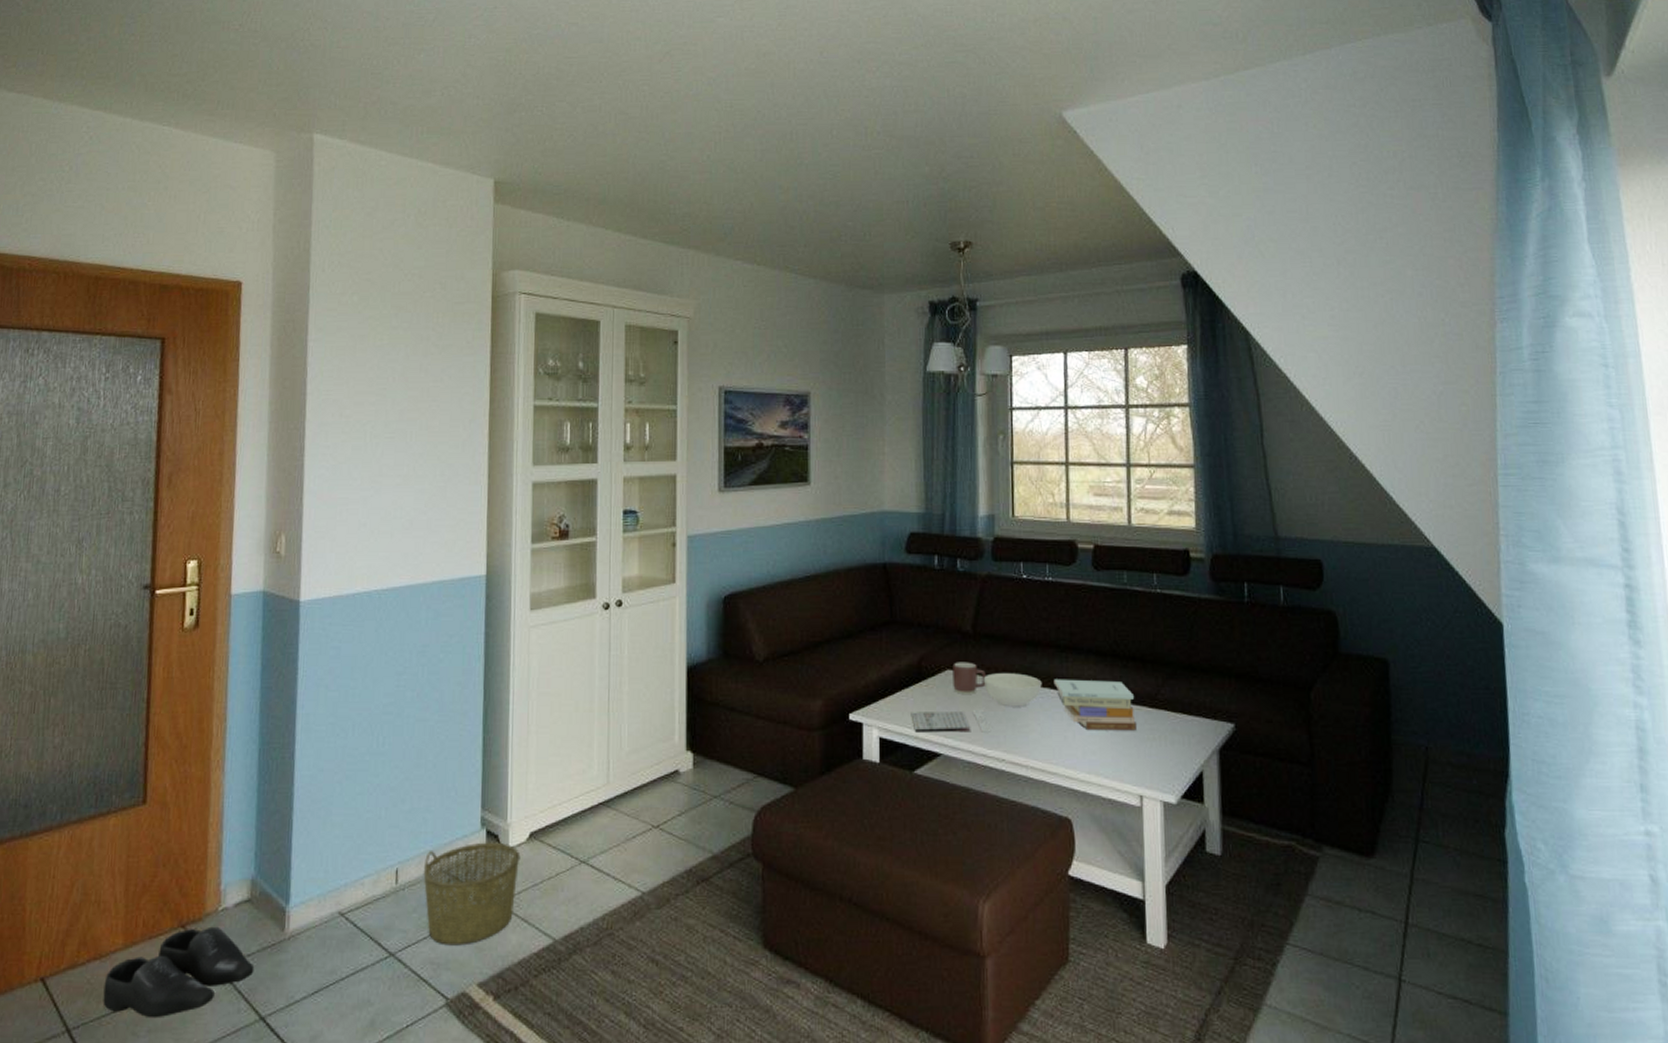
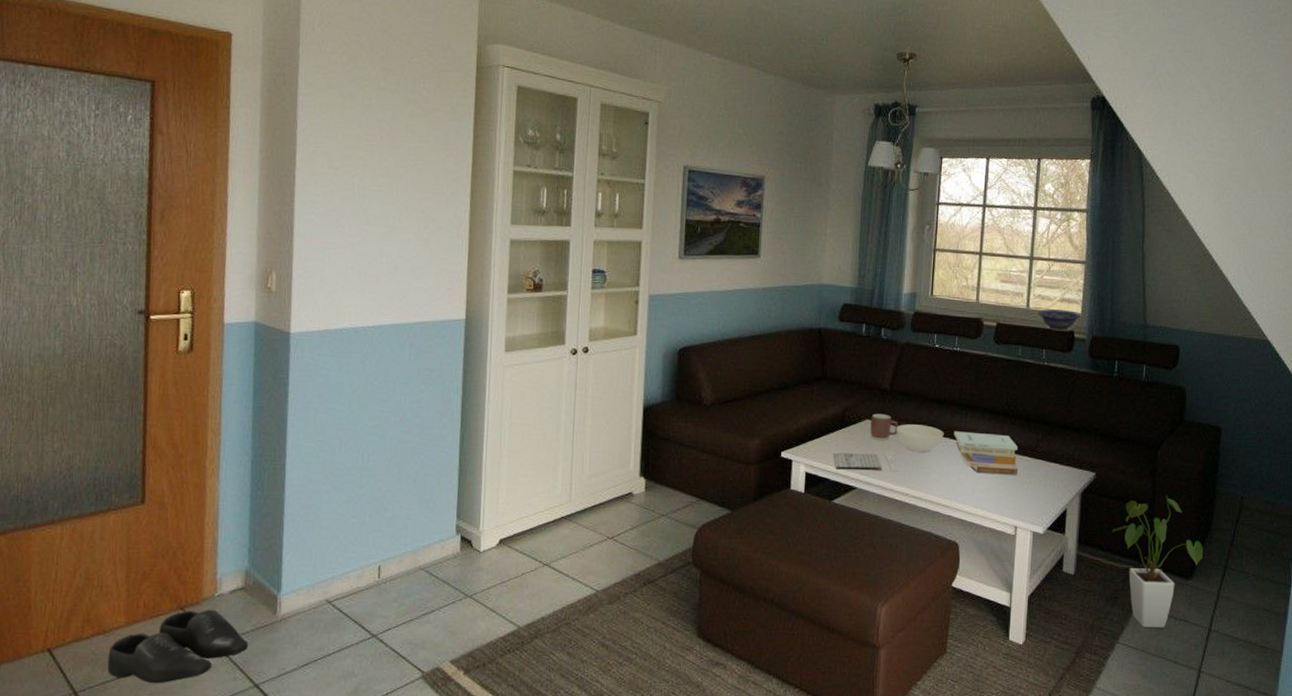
basket: present [423,842,521,946] -> none [403,546,491,630]
decorative bowl: none [1143,525,1196,551] -> present [1038,309,1081,332]
house plant: none [1264,748,1385,923] -> present [1112,495,1203,628]

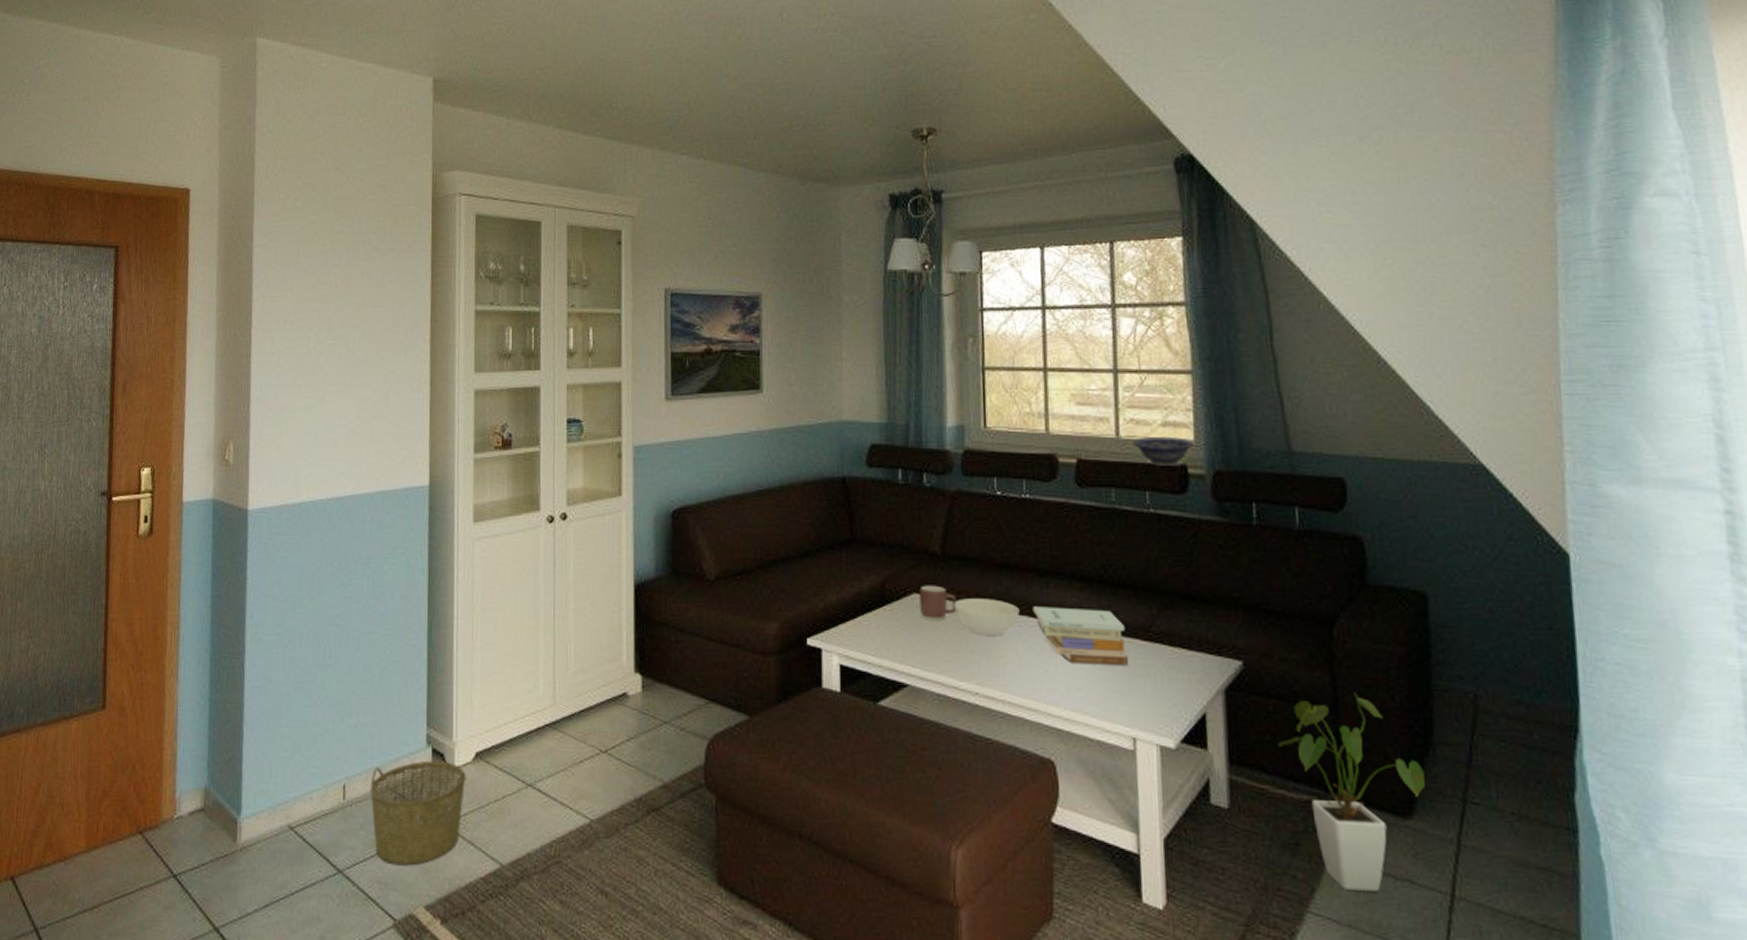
shoe: present [107,609,249,684] -> none [67,834,208,923]
basket: none [403,546,491,630] -> present [370,760,466,866]
magazine: present [833,452,901,472] -> none [874,637,965,663]

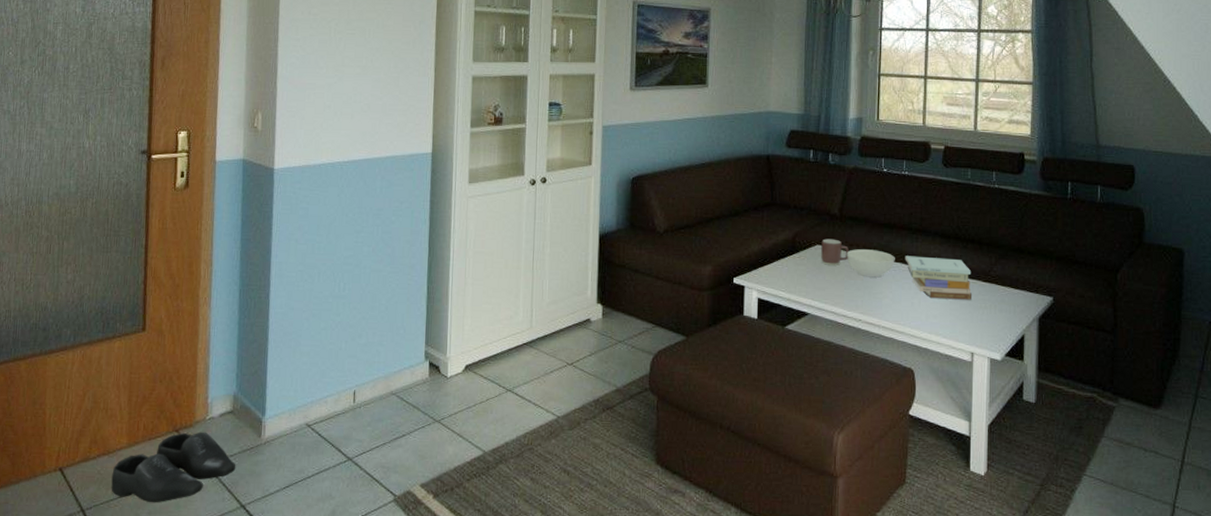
shoe: none [67,834,208,923] -> present [111,431,236,503]
basket: present [370,760,466,866] -> none [376,371,457,454]
decorative bowl: present [1133,437,1195,466] -> none [987,131,1031,153]
house plant: present [1278,692,1425,892] -> none [1074,320,1171,460]

